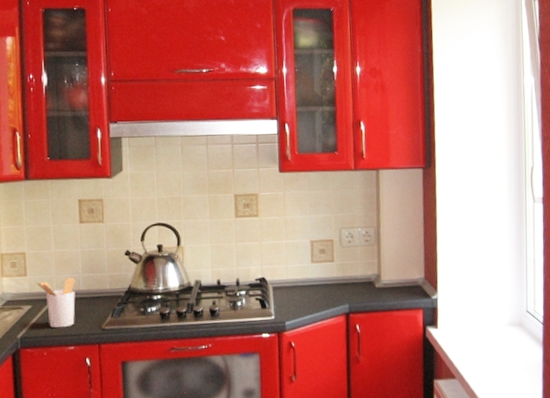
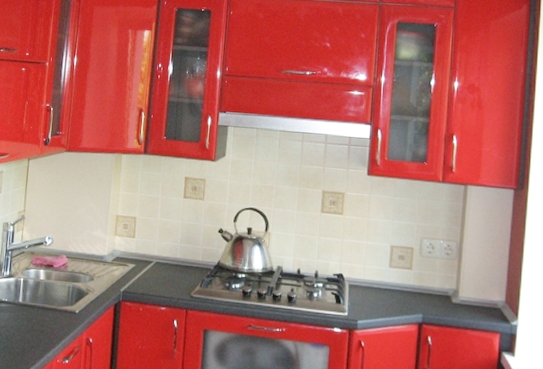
utensil holder: present [36,277,76,328] -> none [141,245,173,289]

